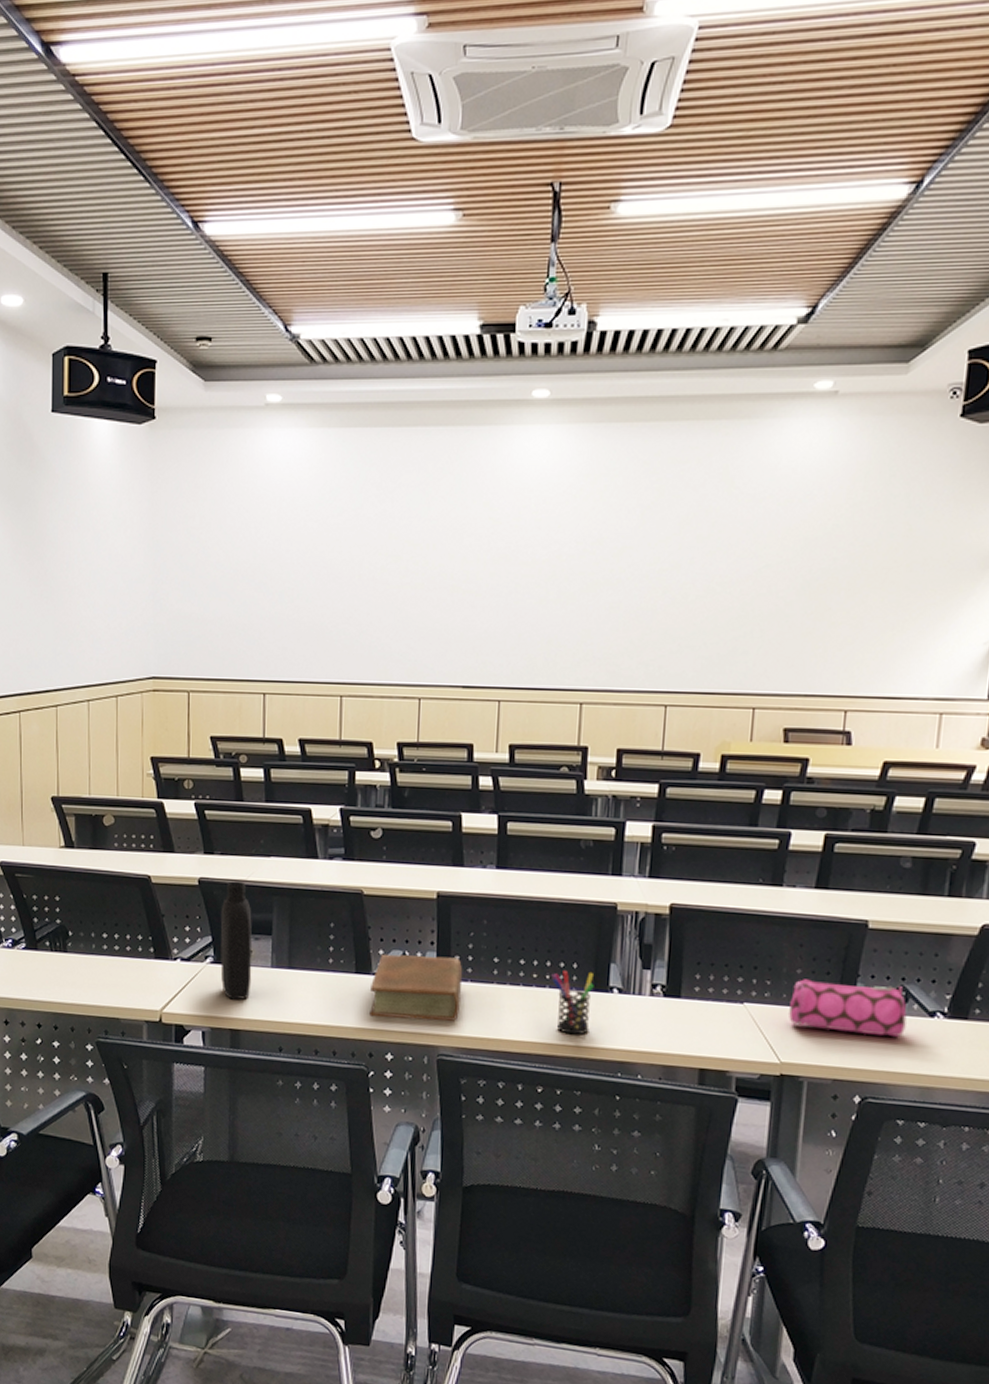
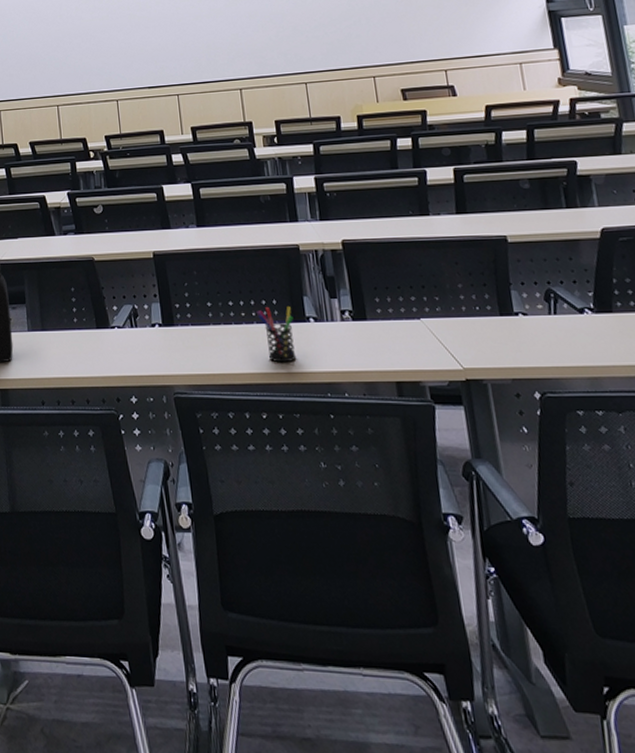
book: present [369,954,463,1021] -> none [110,306,186,365]
pencil case: present [789,979,907,1037] -> none [458,289,563,335]

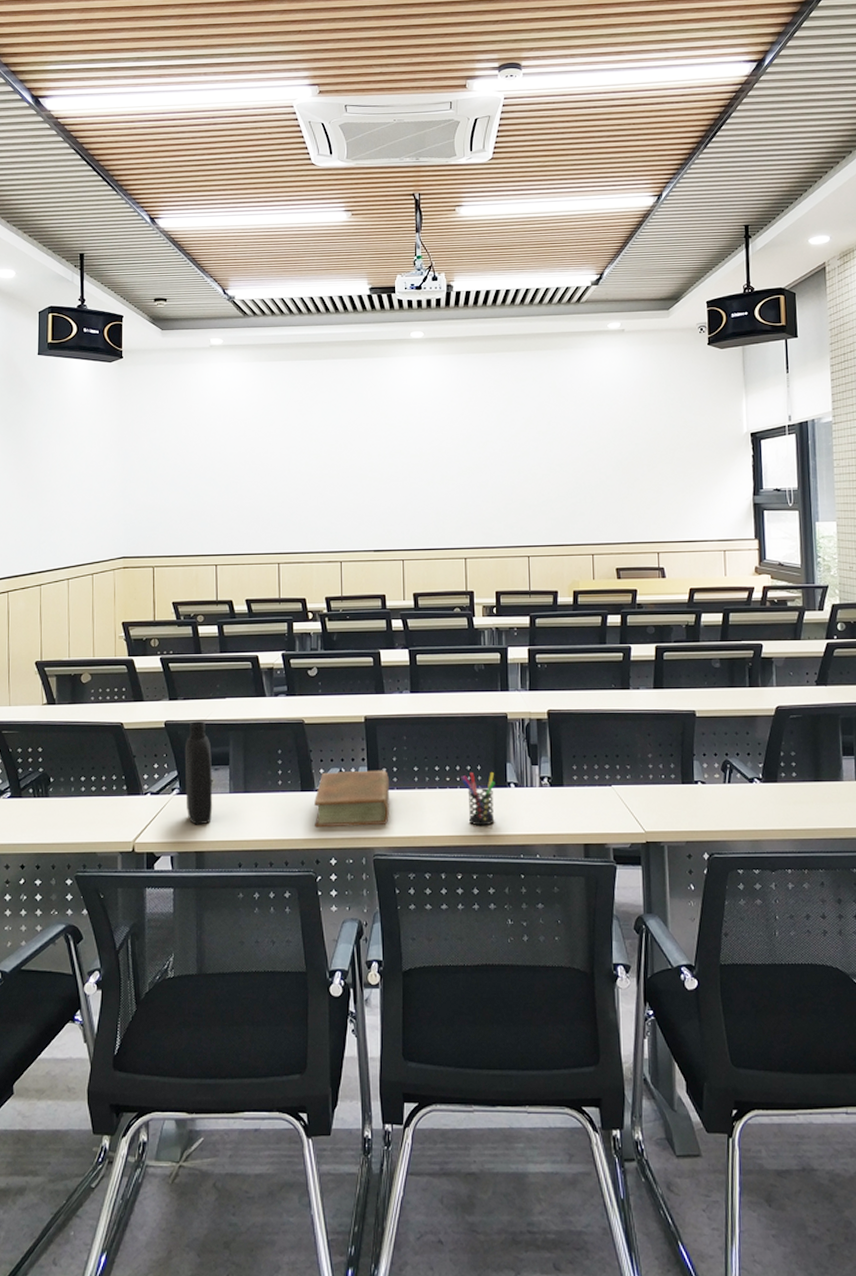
book: none [110,306,186,365] -> present [314,770,390,828]

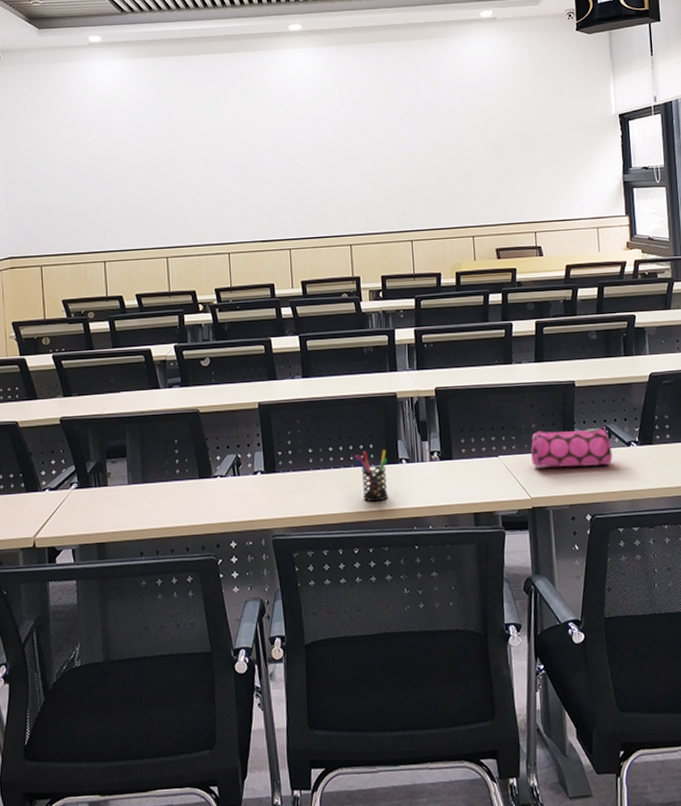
bottle: present [184,721,213,825] -> none [81,416,112,518]
book: present [314,770,390,828] -> none [212,453,286,513]
pencil case: none [646,760,734,801] -> present [531,426,613,468]

